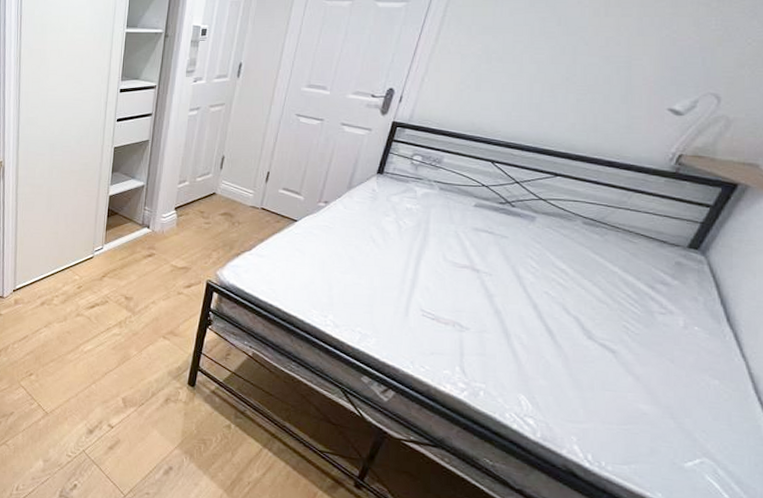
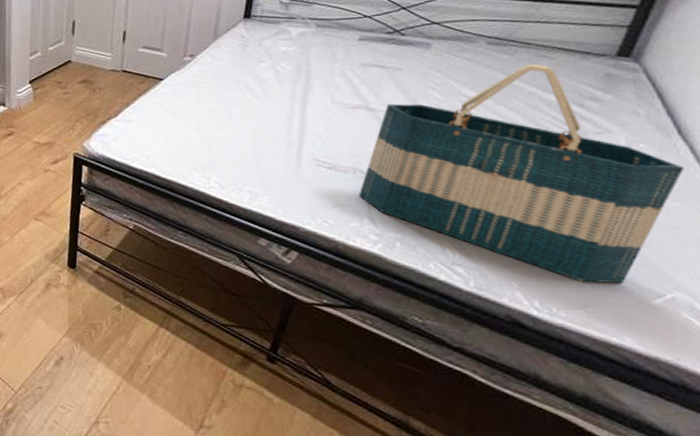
tote bag: none [454,245,728,447] -> present [358,63,685,284]

